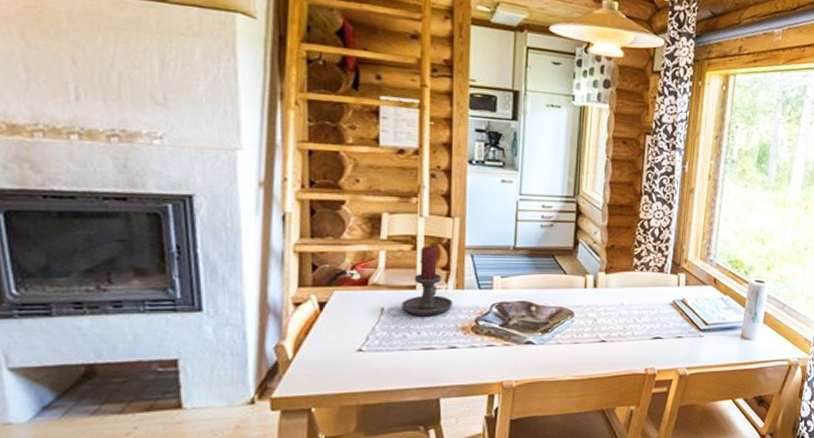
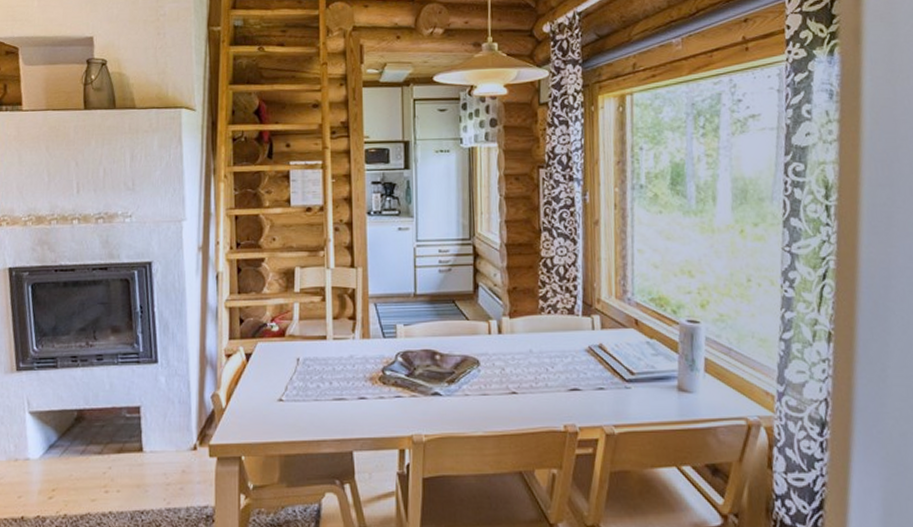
candle holder: present [402,245,452,315] -> none [315,296,360,365]

